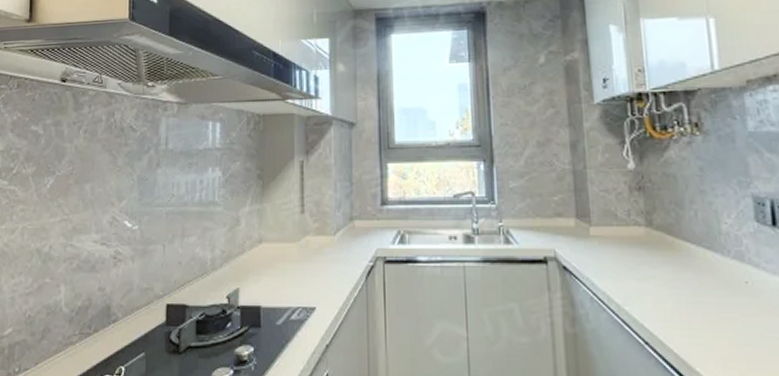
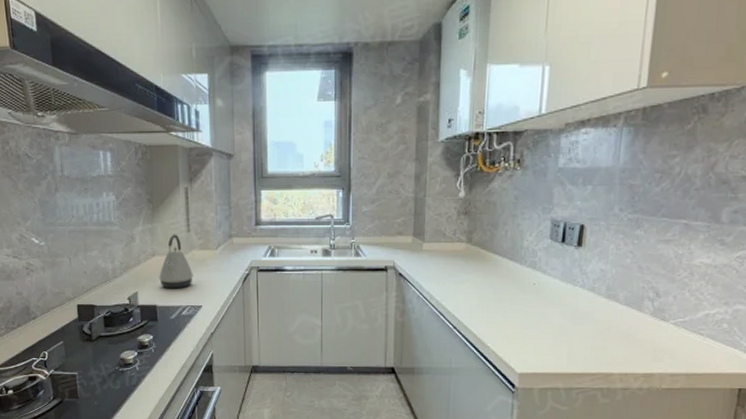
kettle: none [265,216,306,285] -> present [159,234,193,289]

